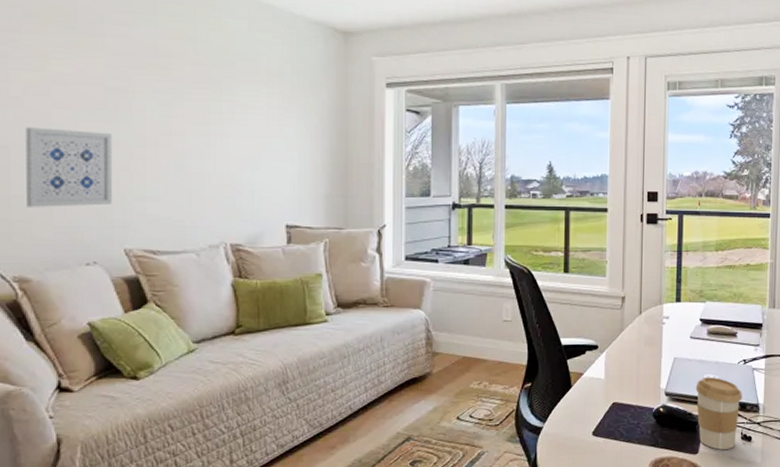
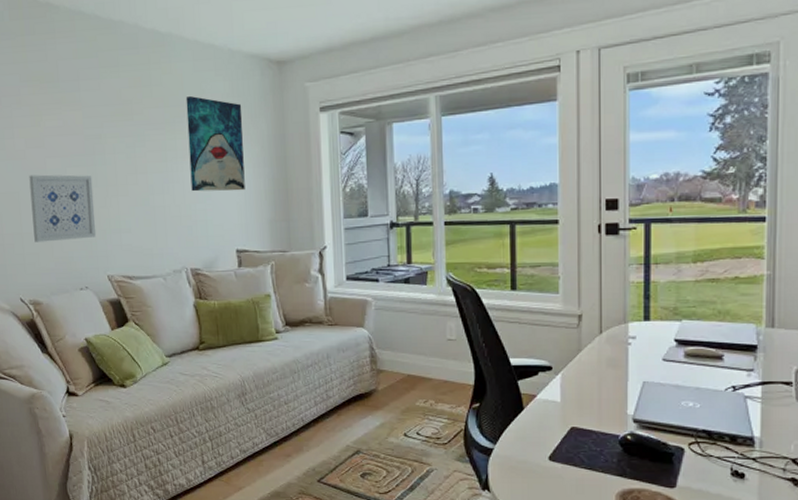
wall art: none [237,57,302,162] -> present [185,96,245,192]
coffee cup: present [695,377,742,450] -> none [671,404,731,485]

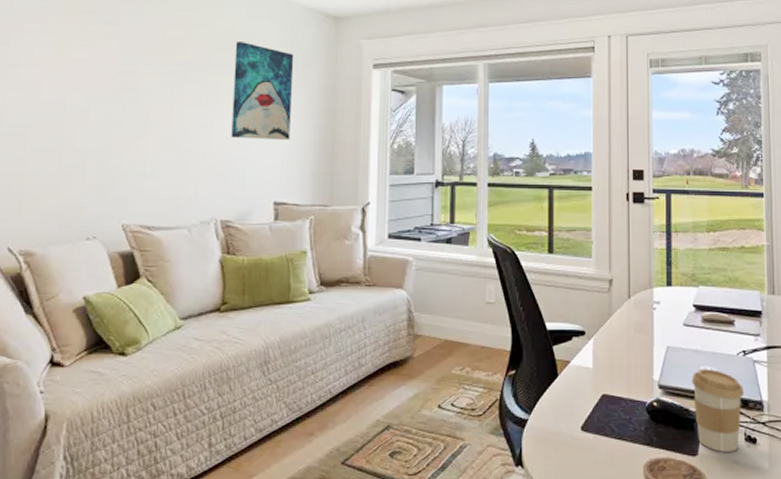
wall art: present [29,174,97,242] -> none [38,108,119,184]
coffee cup: none [671,404,731,485] -> present [692,369,744,452]

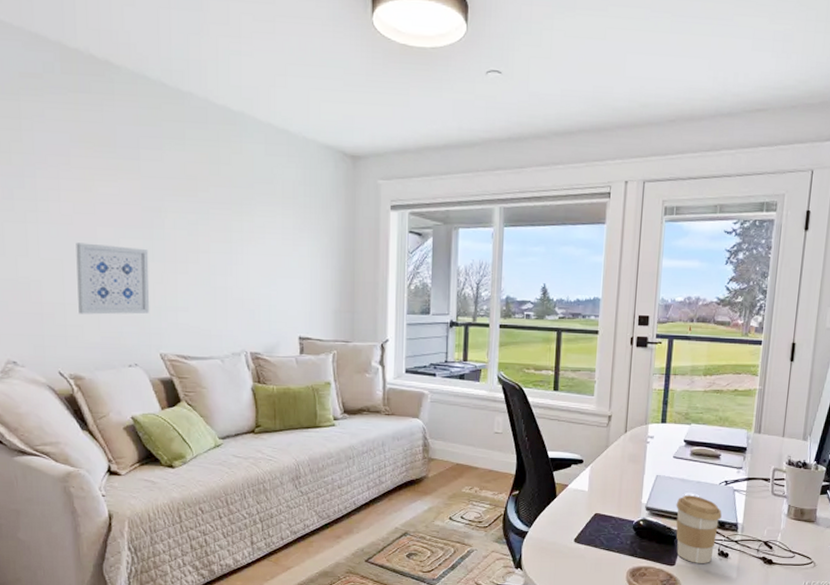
wall art: none [38,108,119,184] -> present [76,242,150,315]
wall art: present [231,42,294,141] -> none [255,179,313,279]

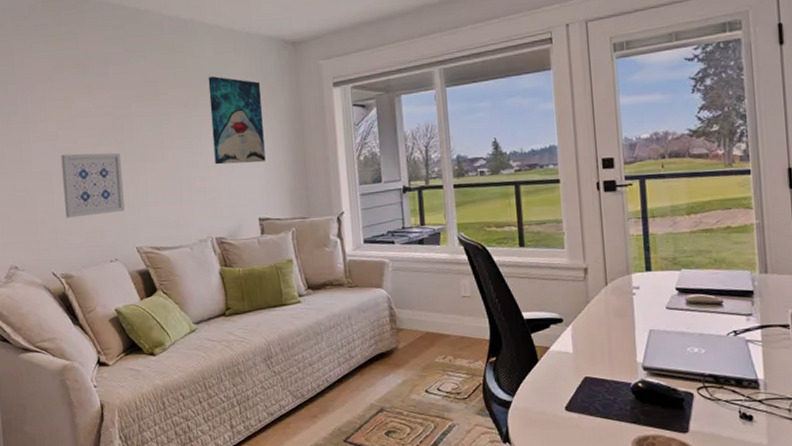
wall art: none [255,179,313,279] -> present [208,76,266,165]
coffee cup: present [676,495,722,563] -> none [678,350,736,429]

